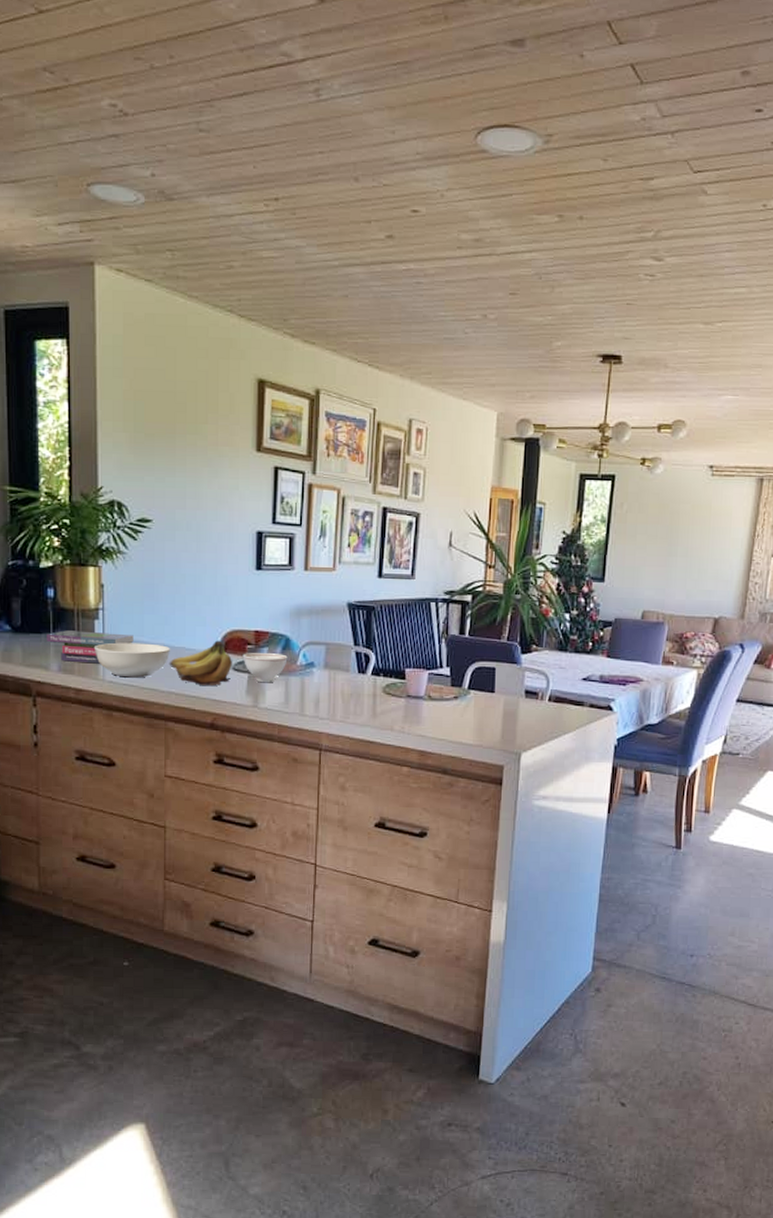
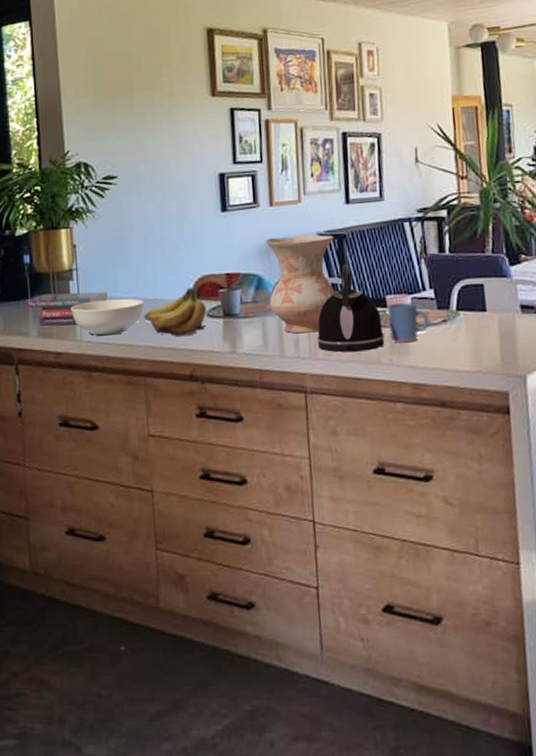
bowl: present [242,652,288,683] -> none [216,294,262,327]
ceramic jug: none [294,601,363,696] -> present [265,234,336,334]
kettle: none [336,634,400,717] -> present [316,263,386,352]
mug: none [406,677,442,714] -> present [388,303,429,343]

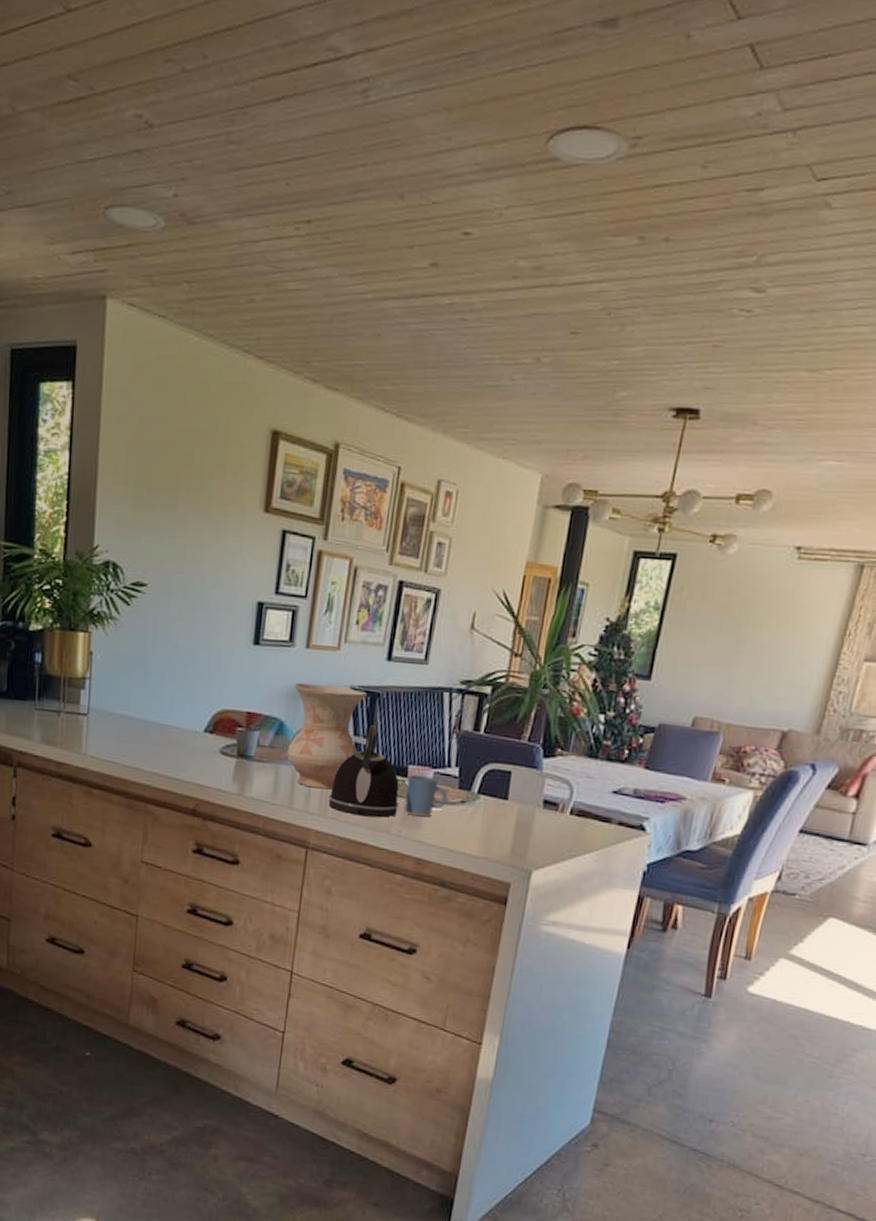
books: present [25,291,108,326] -> none [31,699,119,737]
bowl: present [70,298,145,336] -> none [78,715,157,755]
fruit: present [143,287,207,337] -> none [153,719,221,770]

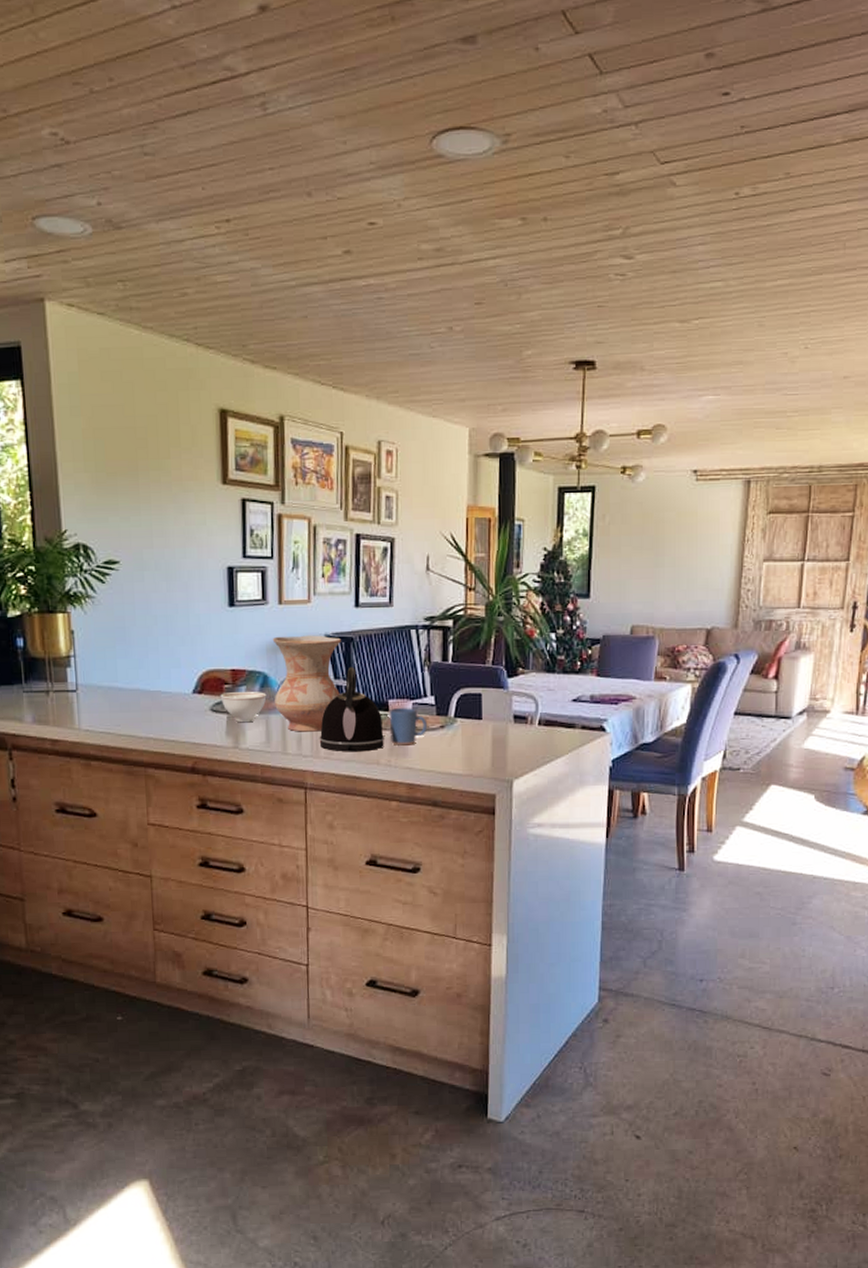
bowl: none [231,735,280,771] -> present [220,691,267,723]

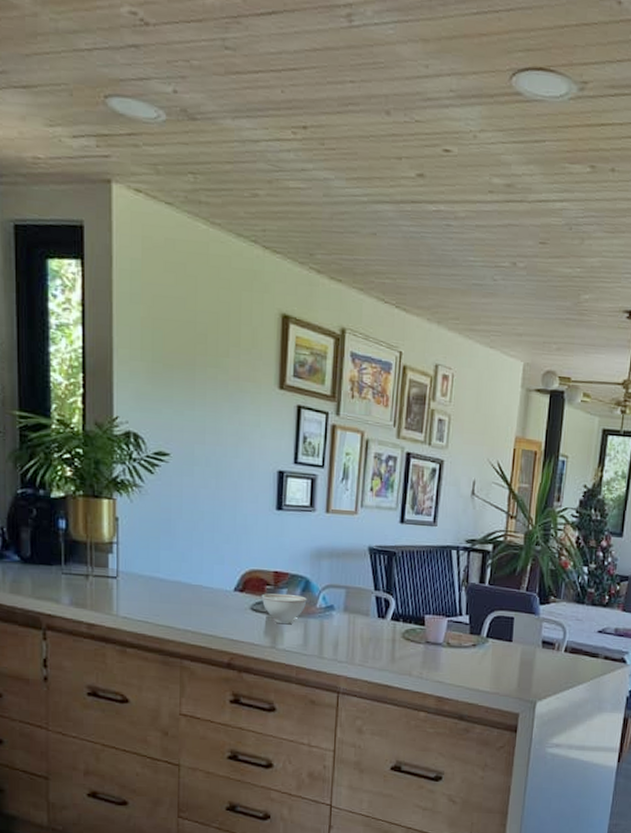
ceramic jug: present [272,635,341,732] -> none [313,543,384,640]
kettle: present [319,666,385,752] -> none [355,580,419,662]
mug: present [390,708,428,745] -> none [424,623,461,660]

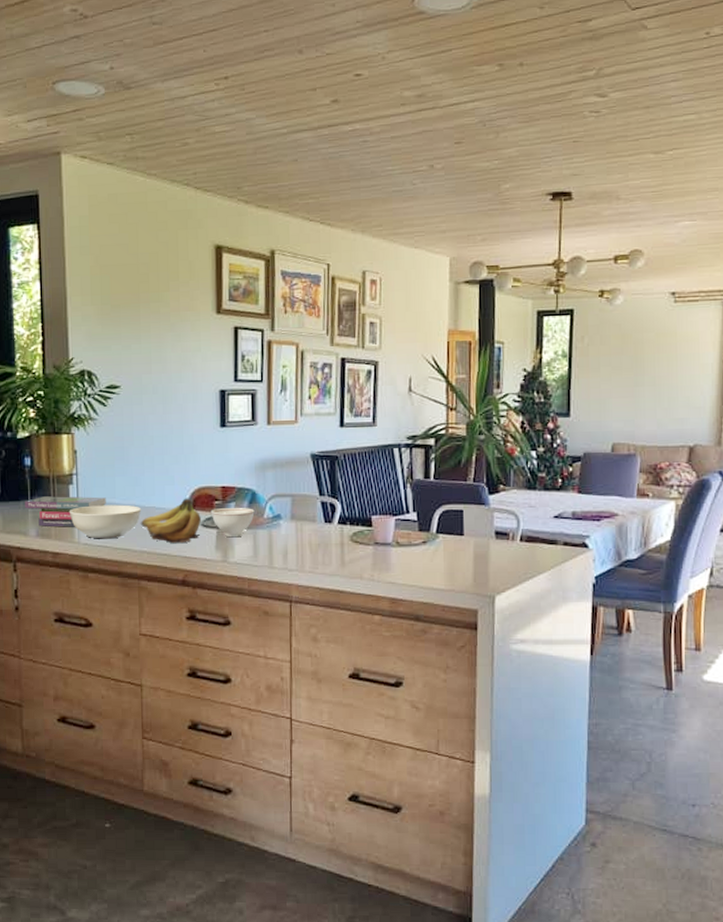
books: none [58,563,149,599] -> present [25,496,106,527]
bowl: none [107,577,188,615] -> present [69,504,142,539]
fruit: none [185,579,252,626] -> present [140,498,202,544]

